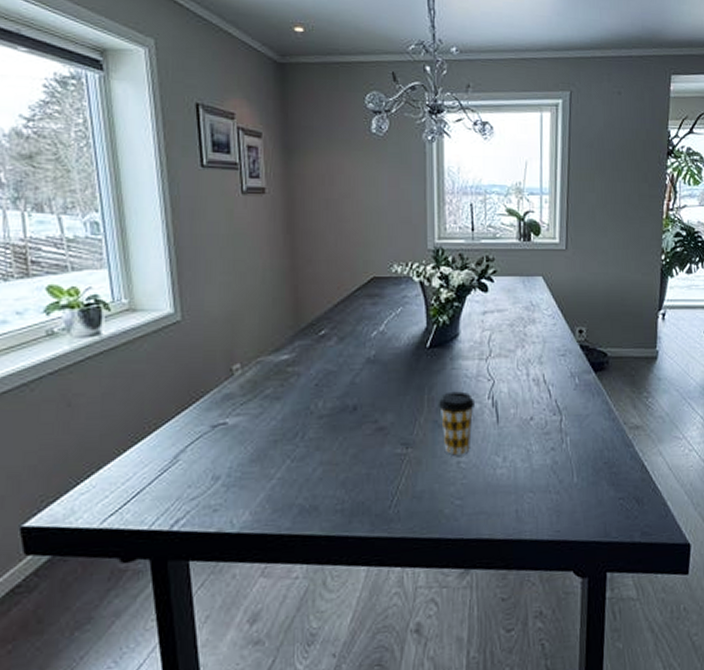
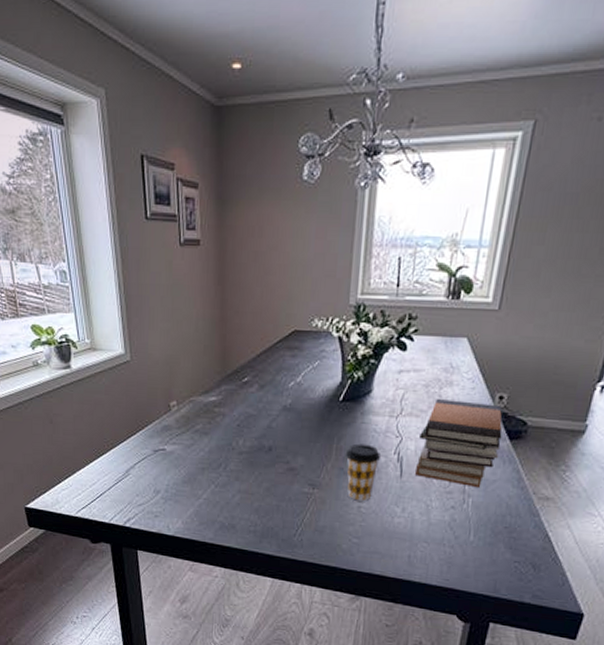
book stack: none [511,337,588,425] -> present [415,399,503,489]

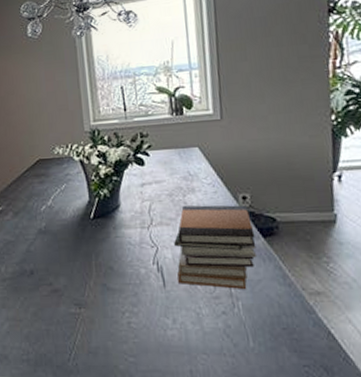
coffee cup: present [345,443,382,502] -> none [105,257,141,317]

